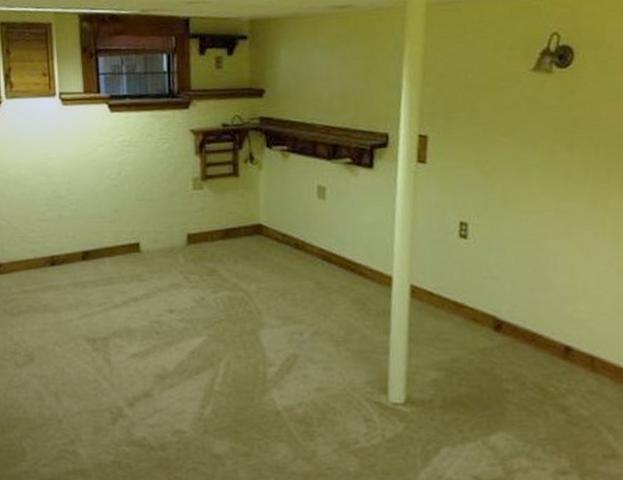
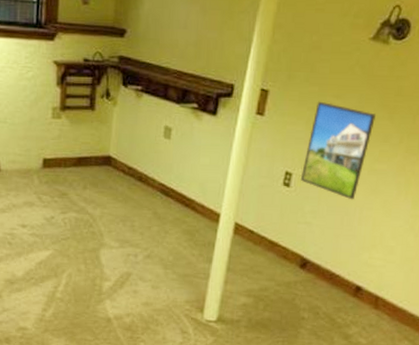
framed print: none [477,141,552,247] -> present [300,101,376,200]

